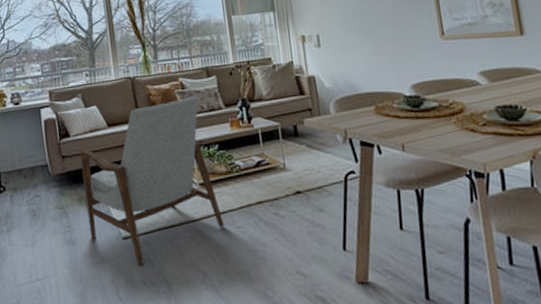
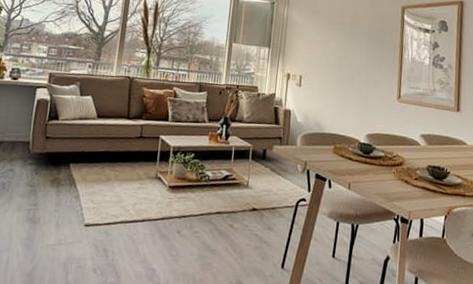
armchair: present [80,95,224,266] -> none [53,105,186,254]

